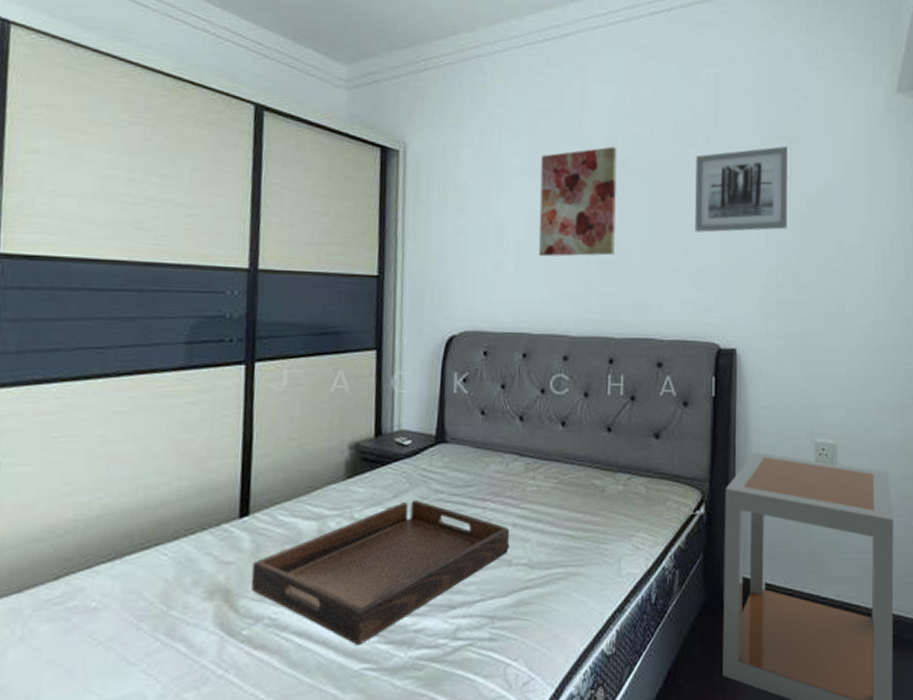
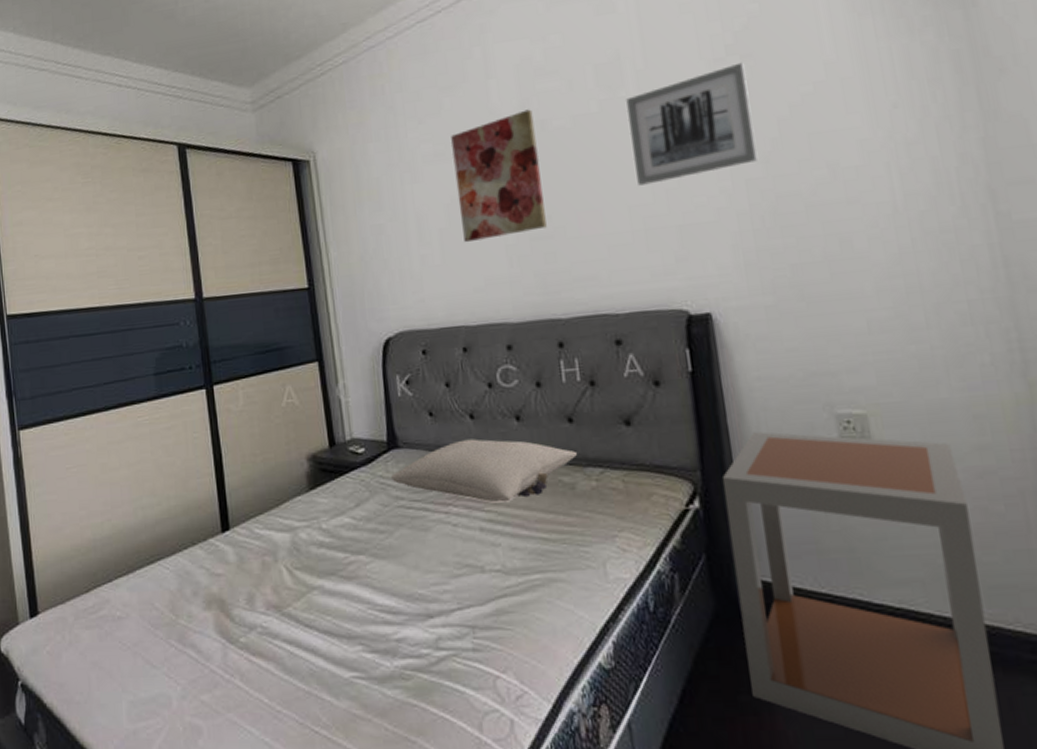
serving tray: present [251,501,510,646] -> none [239,508,480,654]
pillow: none [434,439,611,501] -> present [391,439,578,503]

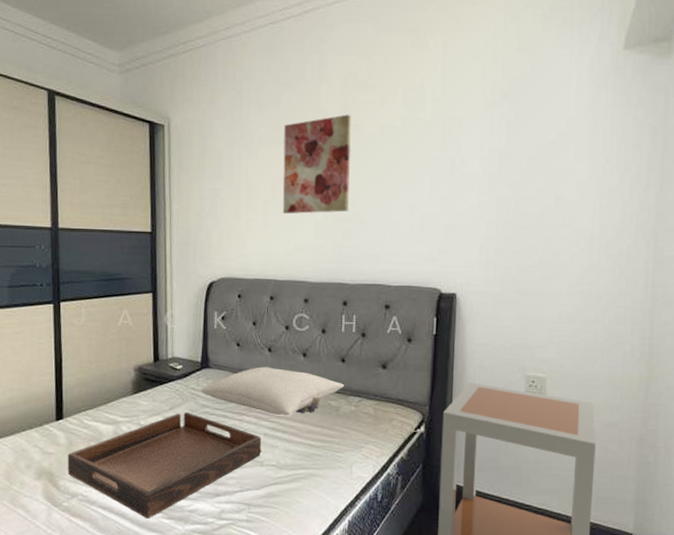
serving tray: none [239,508,480,654] -> present [67,413,262,519]
wall art: present [626,62,757,186] -> none [421,107,512,190]

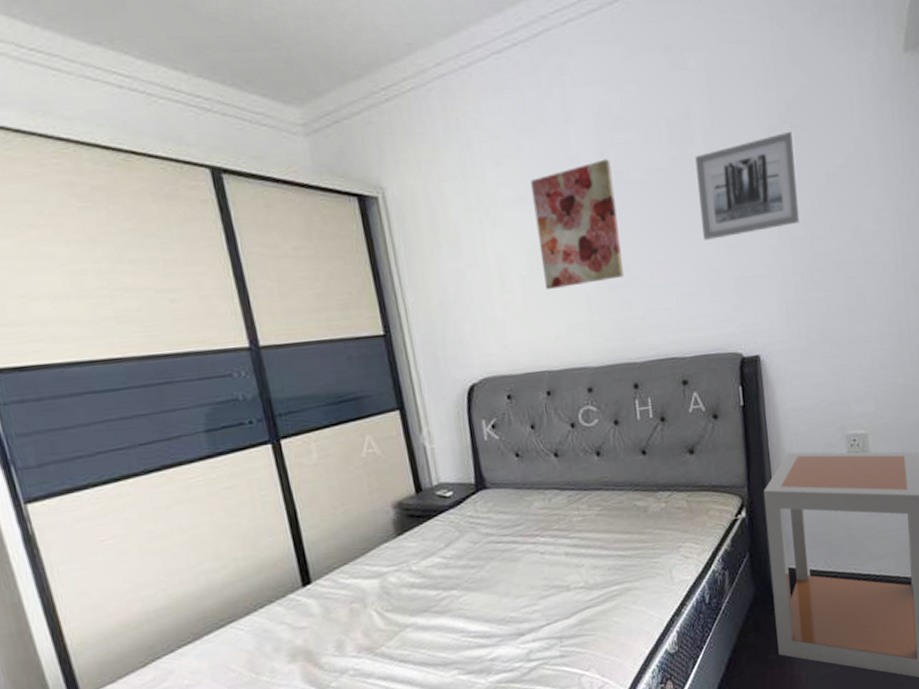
serving tray: present [67,413,262,519] -> none [325,546,565,680]
pillow: present [201,367,345,416] -> none [480,473,650,530]
wall art: none [421,107,512,190] -> present [695,131,800,240]

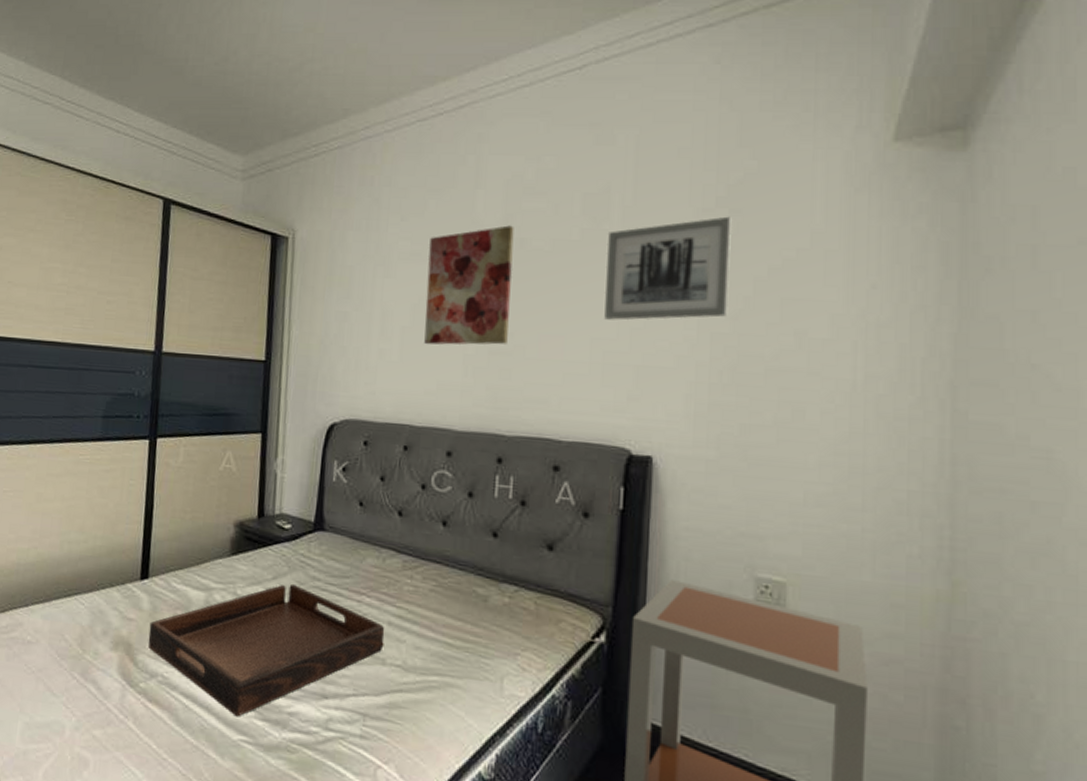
serving tray: none [325,546,565,680] -> present [148,585,385,717]

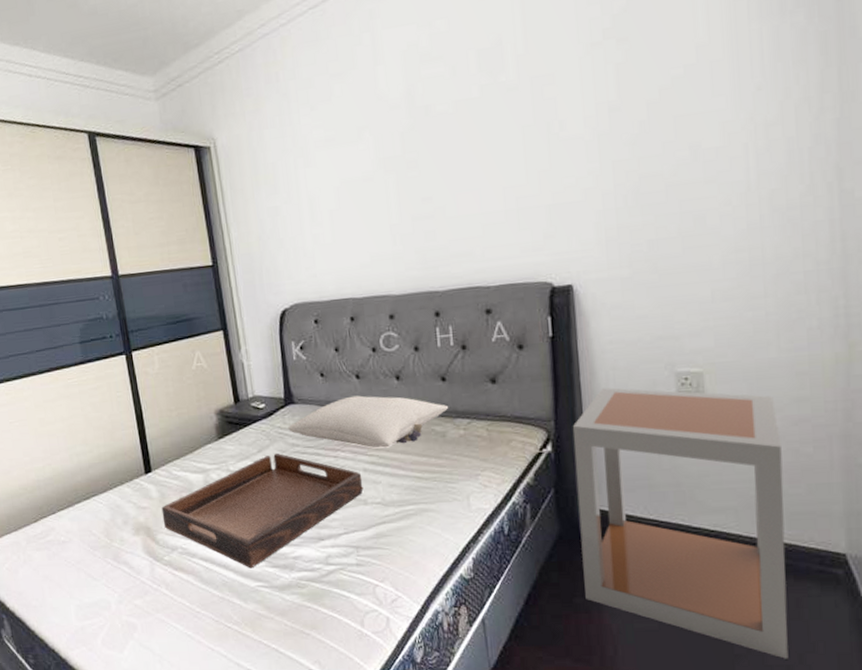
pillow: none [312,534,497,602] -> present [288,395,449,448]
wall art: present [424,225,514,345] -> none [341,95,428,223]
wall art: present [604,216,732,320] -> none [506,46,626,168]

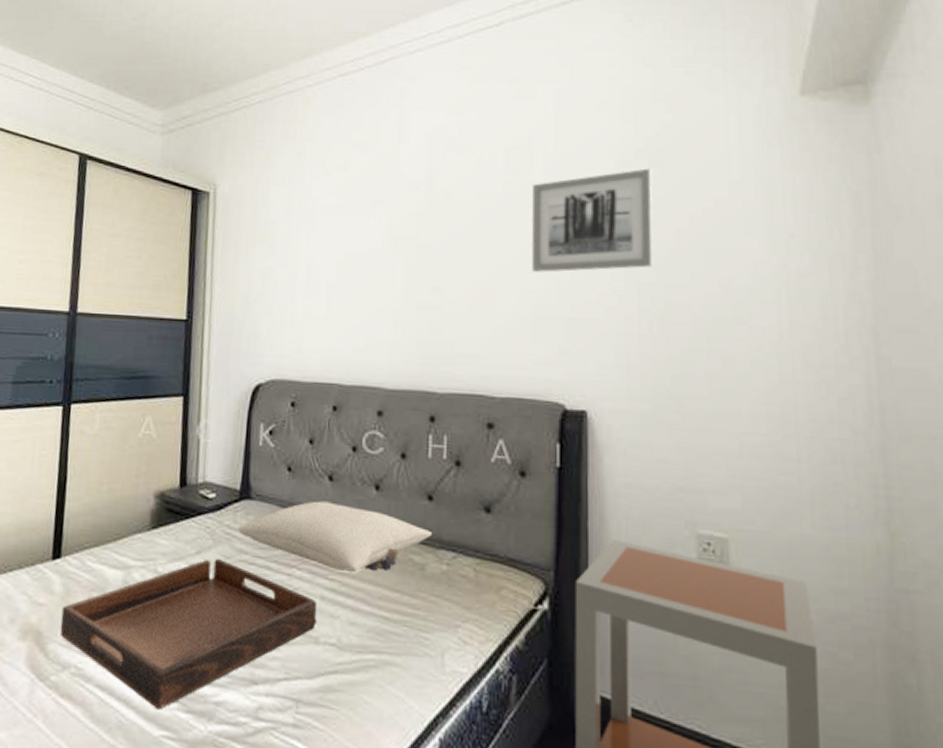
wall art: none [506,46,626,168] -> present [532,168,654,273]

